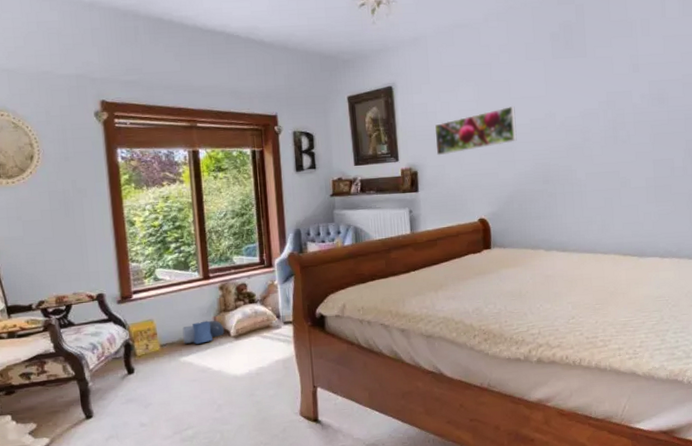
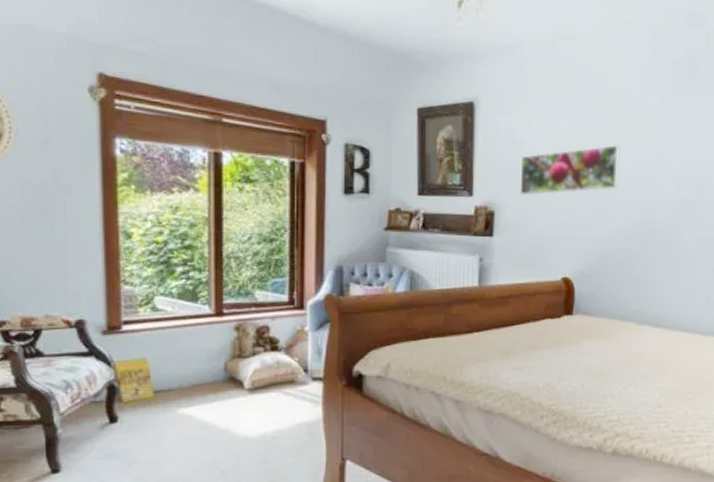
shopping bag: present [182,320,225,344] -> none [184,366,237,394]

